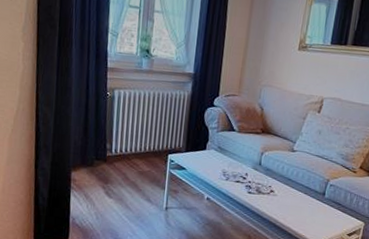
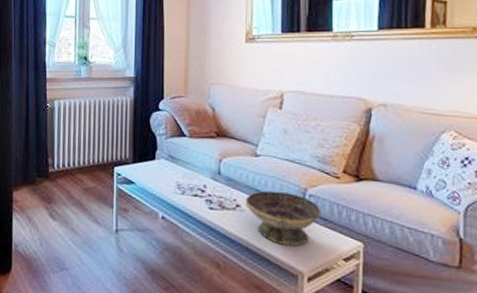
decorative bowl: none [278,180,338,224] -> present [245,190,322,246]

